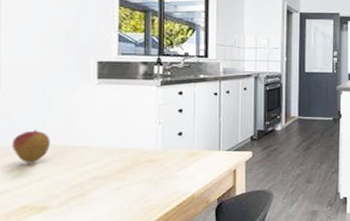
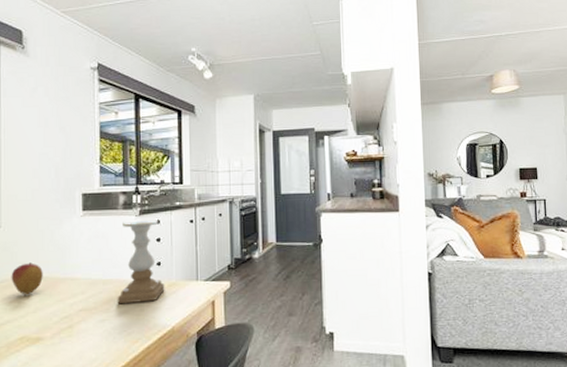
candle holder: none [134,91,186,173] -> present [117,219,165,305]

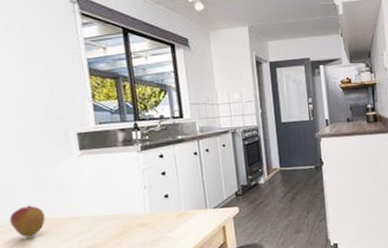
candle holder: present [117,219,165,305] -> none [124,154,175,238]

